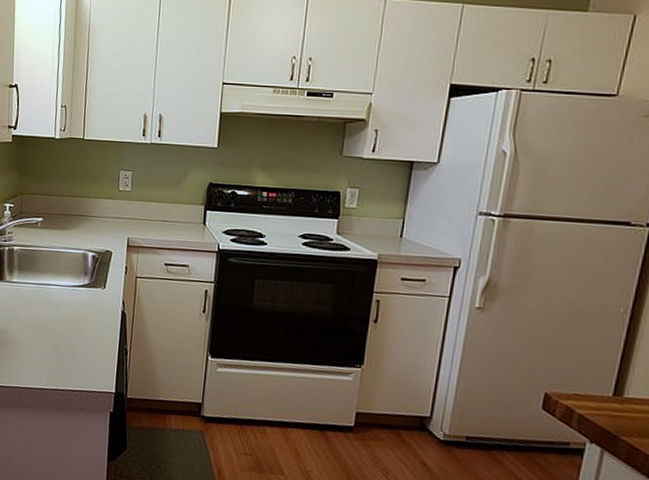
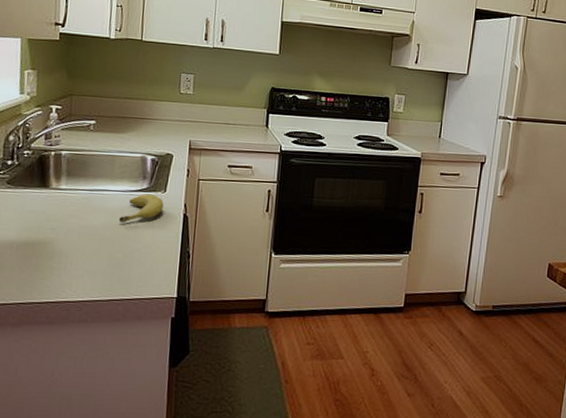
fruit: none [63,289,103,317] -> present [118,194,164,223]

